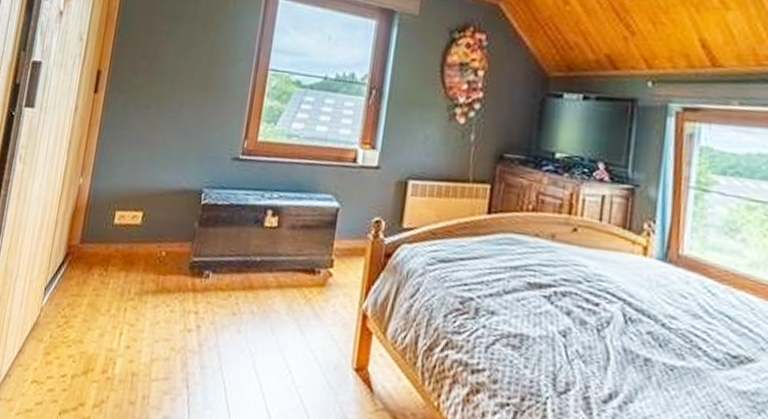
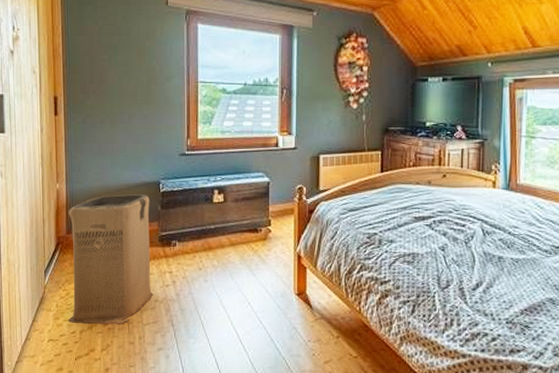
laundry basket: none [61,199,187,374] -> present [68,194,153,324]

